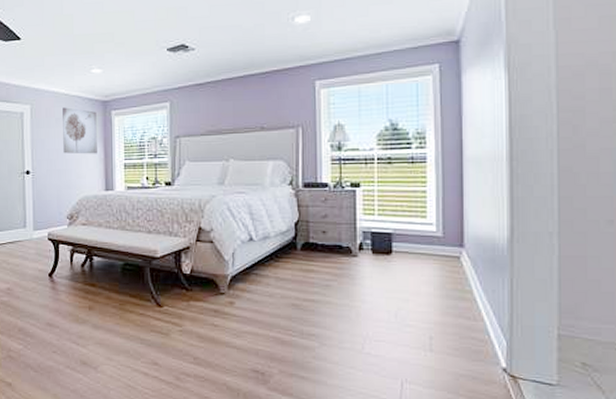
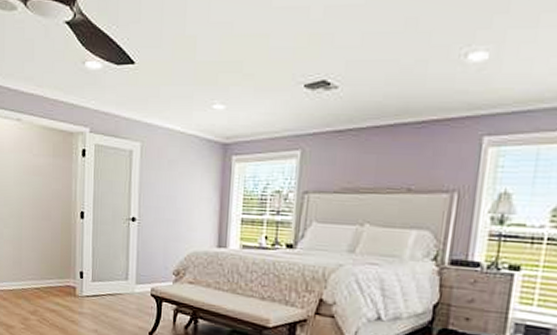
wall art: present [63,107,97,154] -> none [174,148,215,205]

